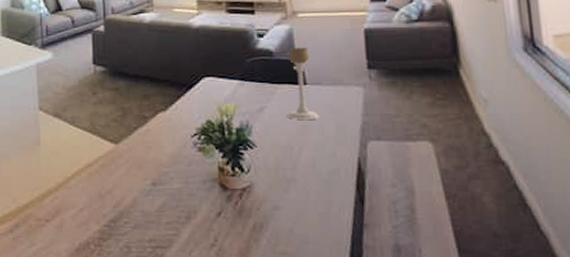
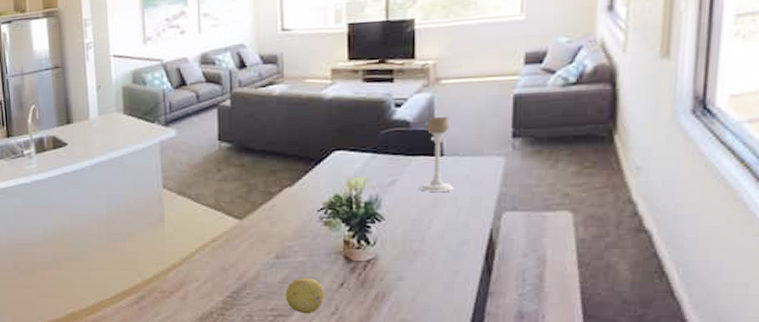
fruit: none [163,205,202,246] -> present [285,277,324,314]

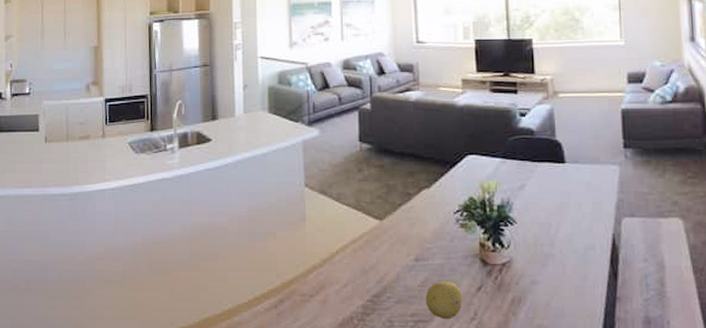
candle holder: present [420,116,454,192] -> none [546,126,577,197]

